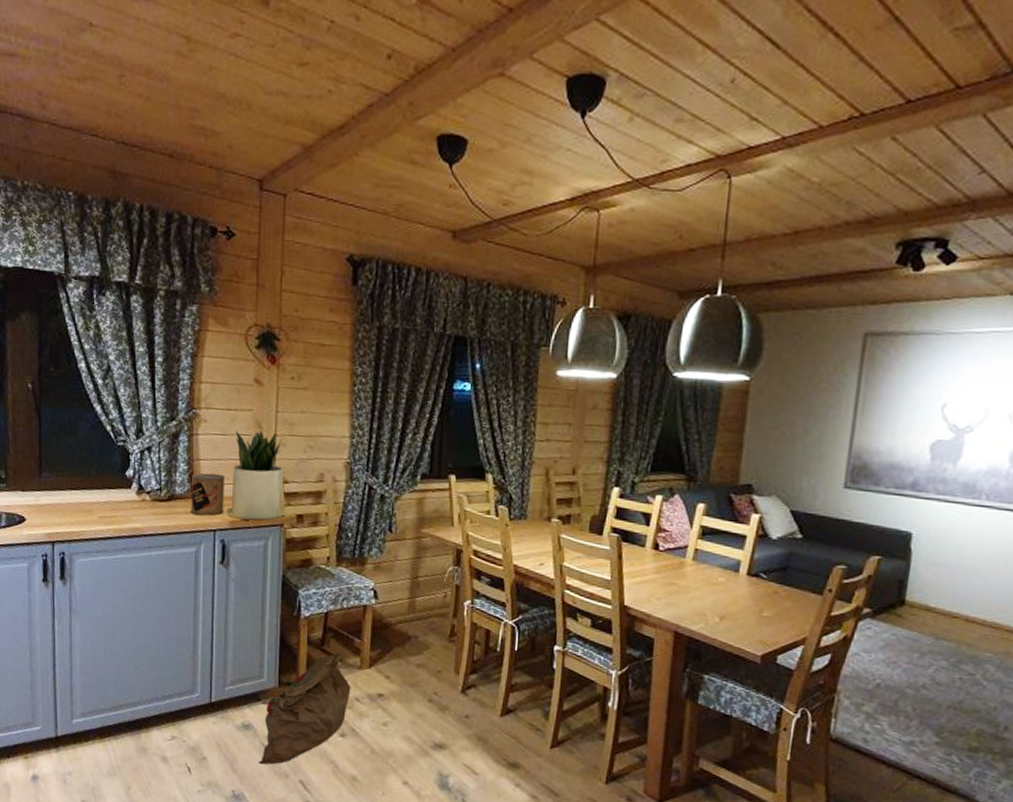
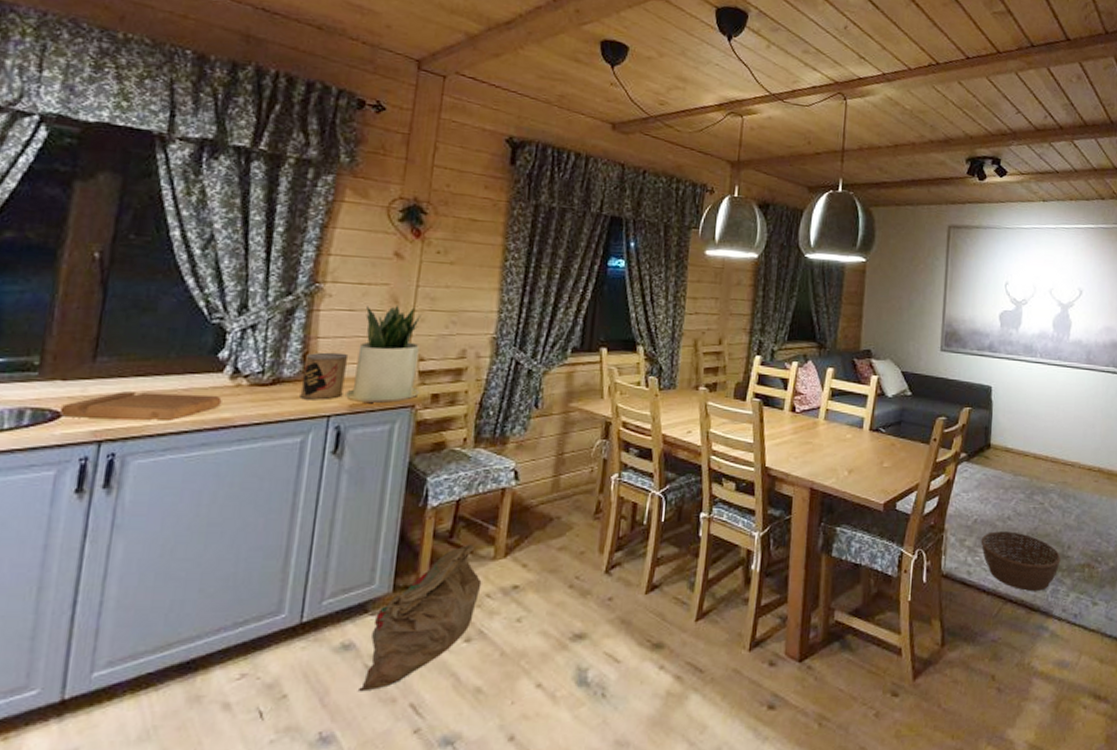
cutting board: none [23,502,133,529] -> present [59,391,222,422]
basket: none [883,699,994,772] -> present [980,531,1061,591]

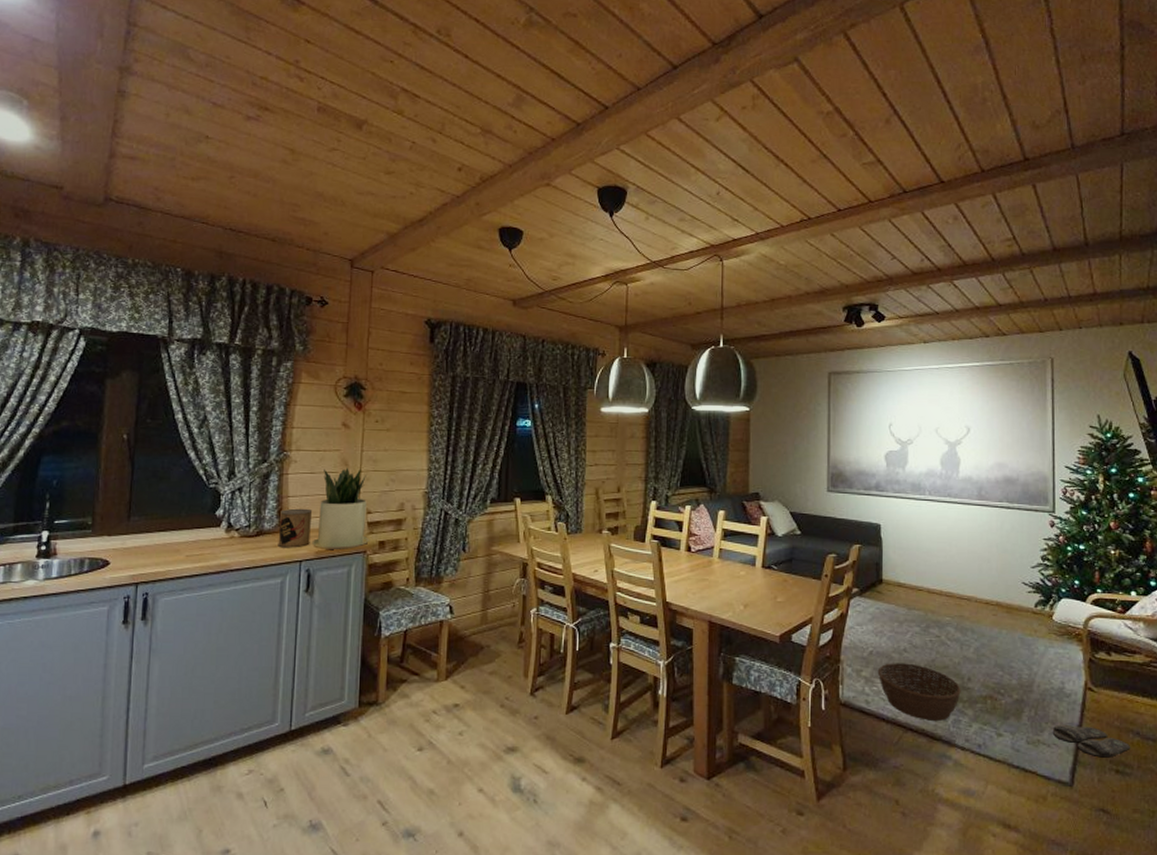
cutting board: present [59,391,222,422] -> none [108,544,221,567]
bag: present [359,544,482,692] -> none [338,668,429,789]

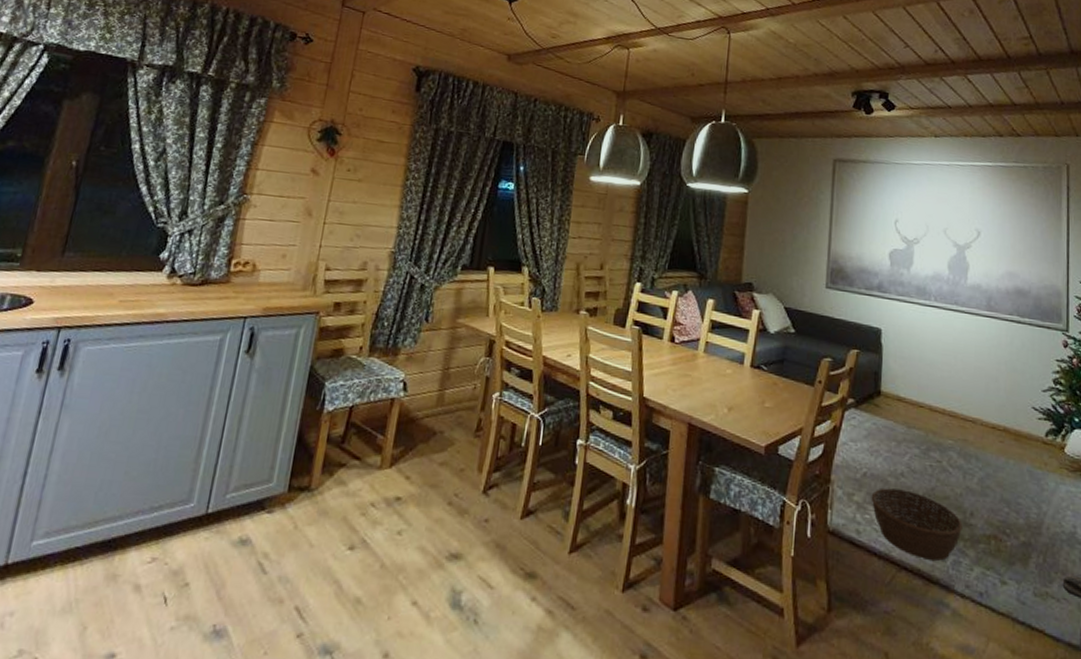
tin can: present [278,508,313,548] -> none [222,257,267,303]
planter: present [311,467,369,551] -> none [260,217,330,309]

